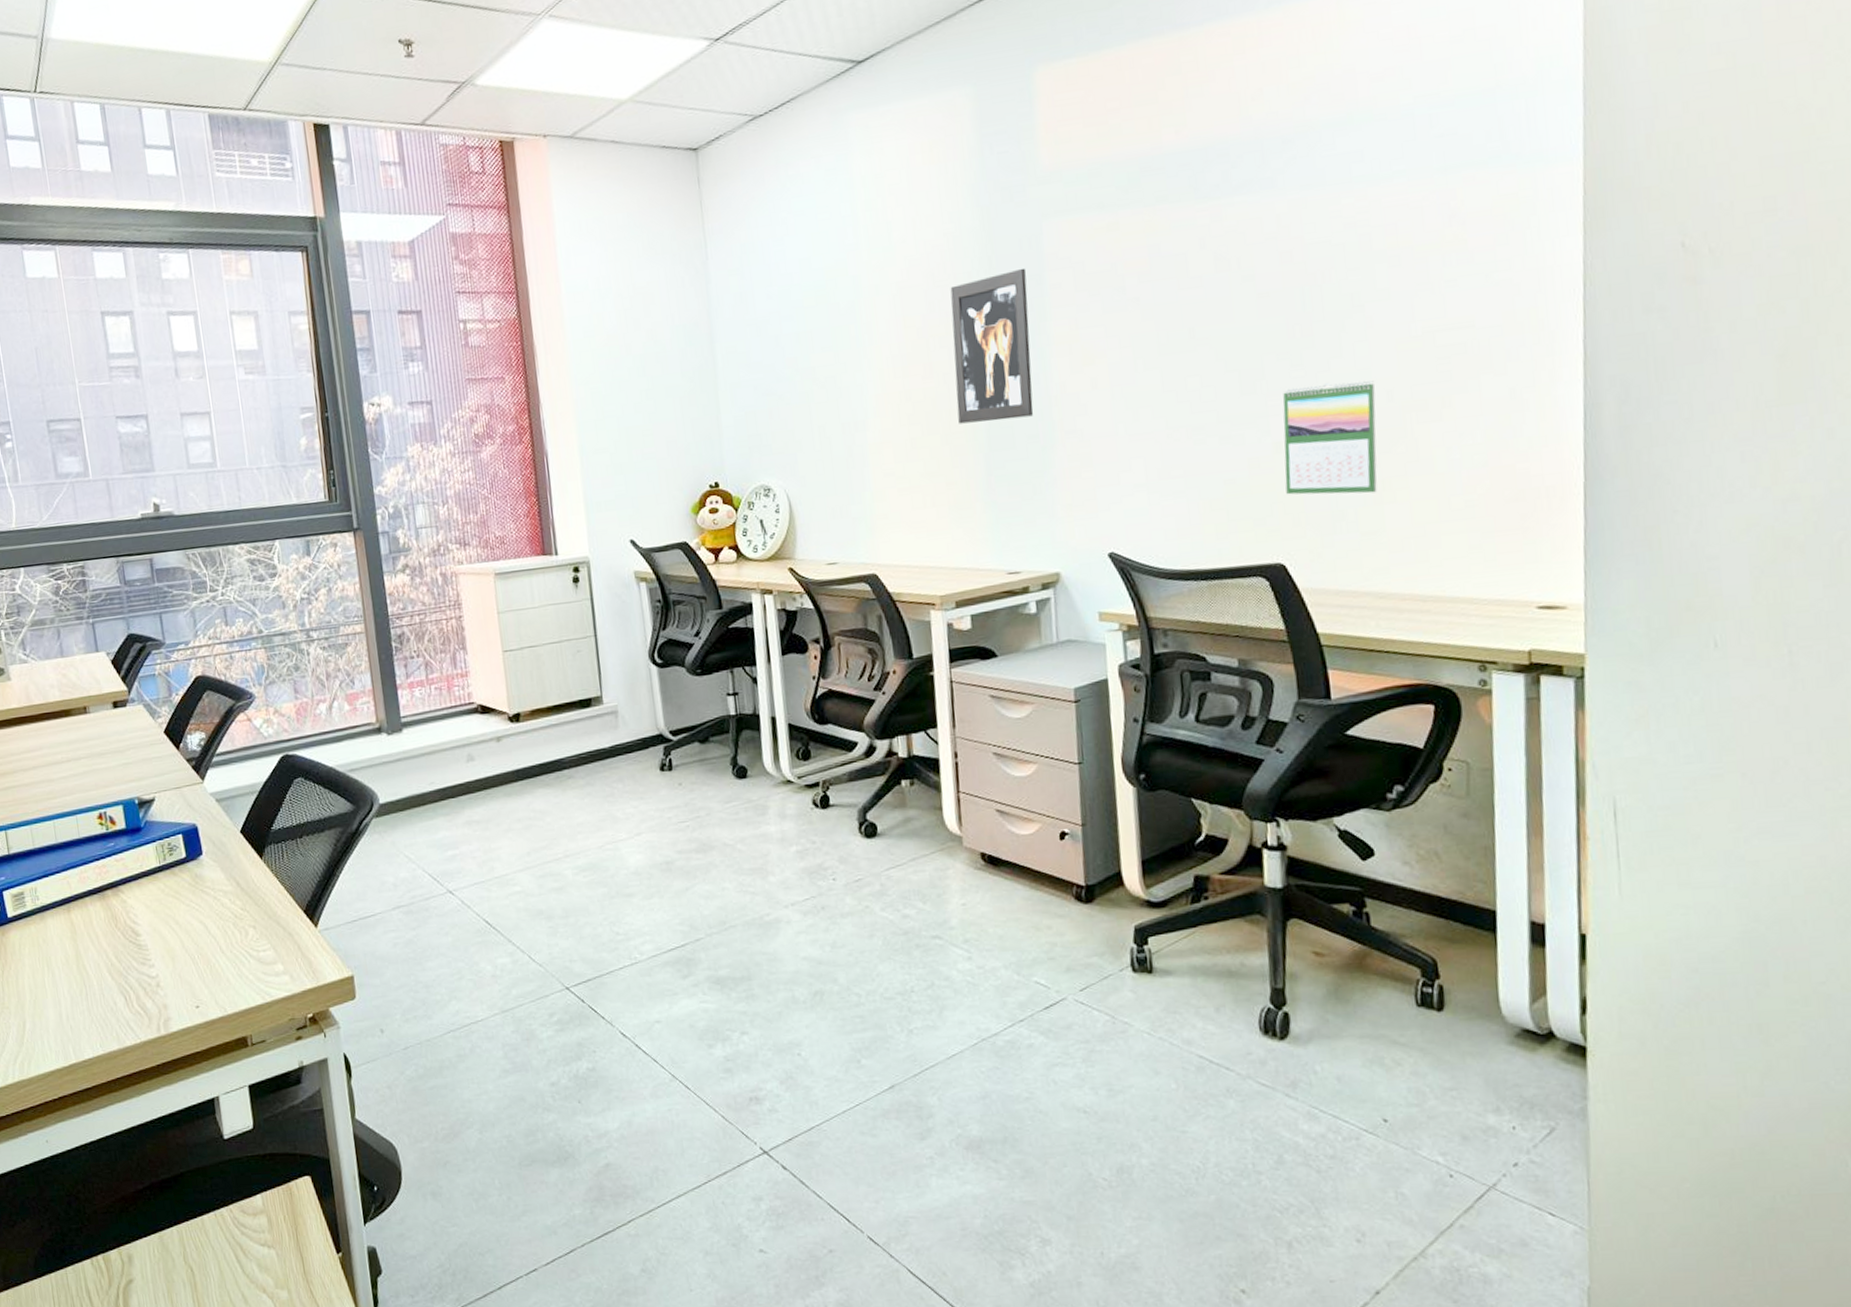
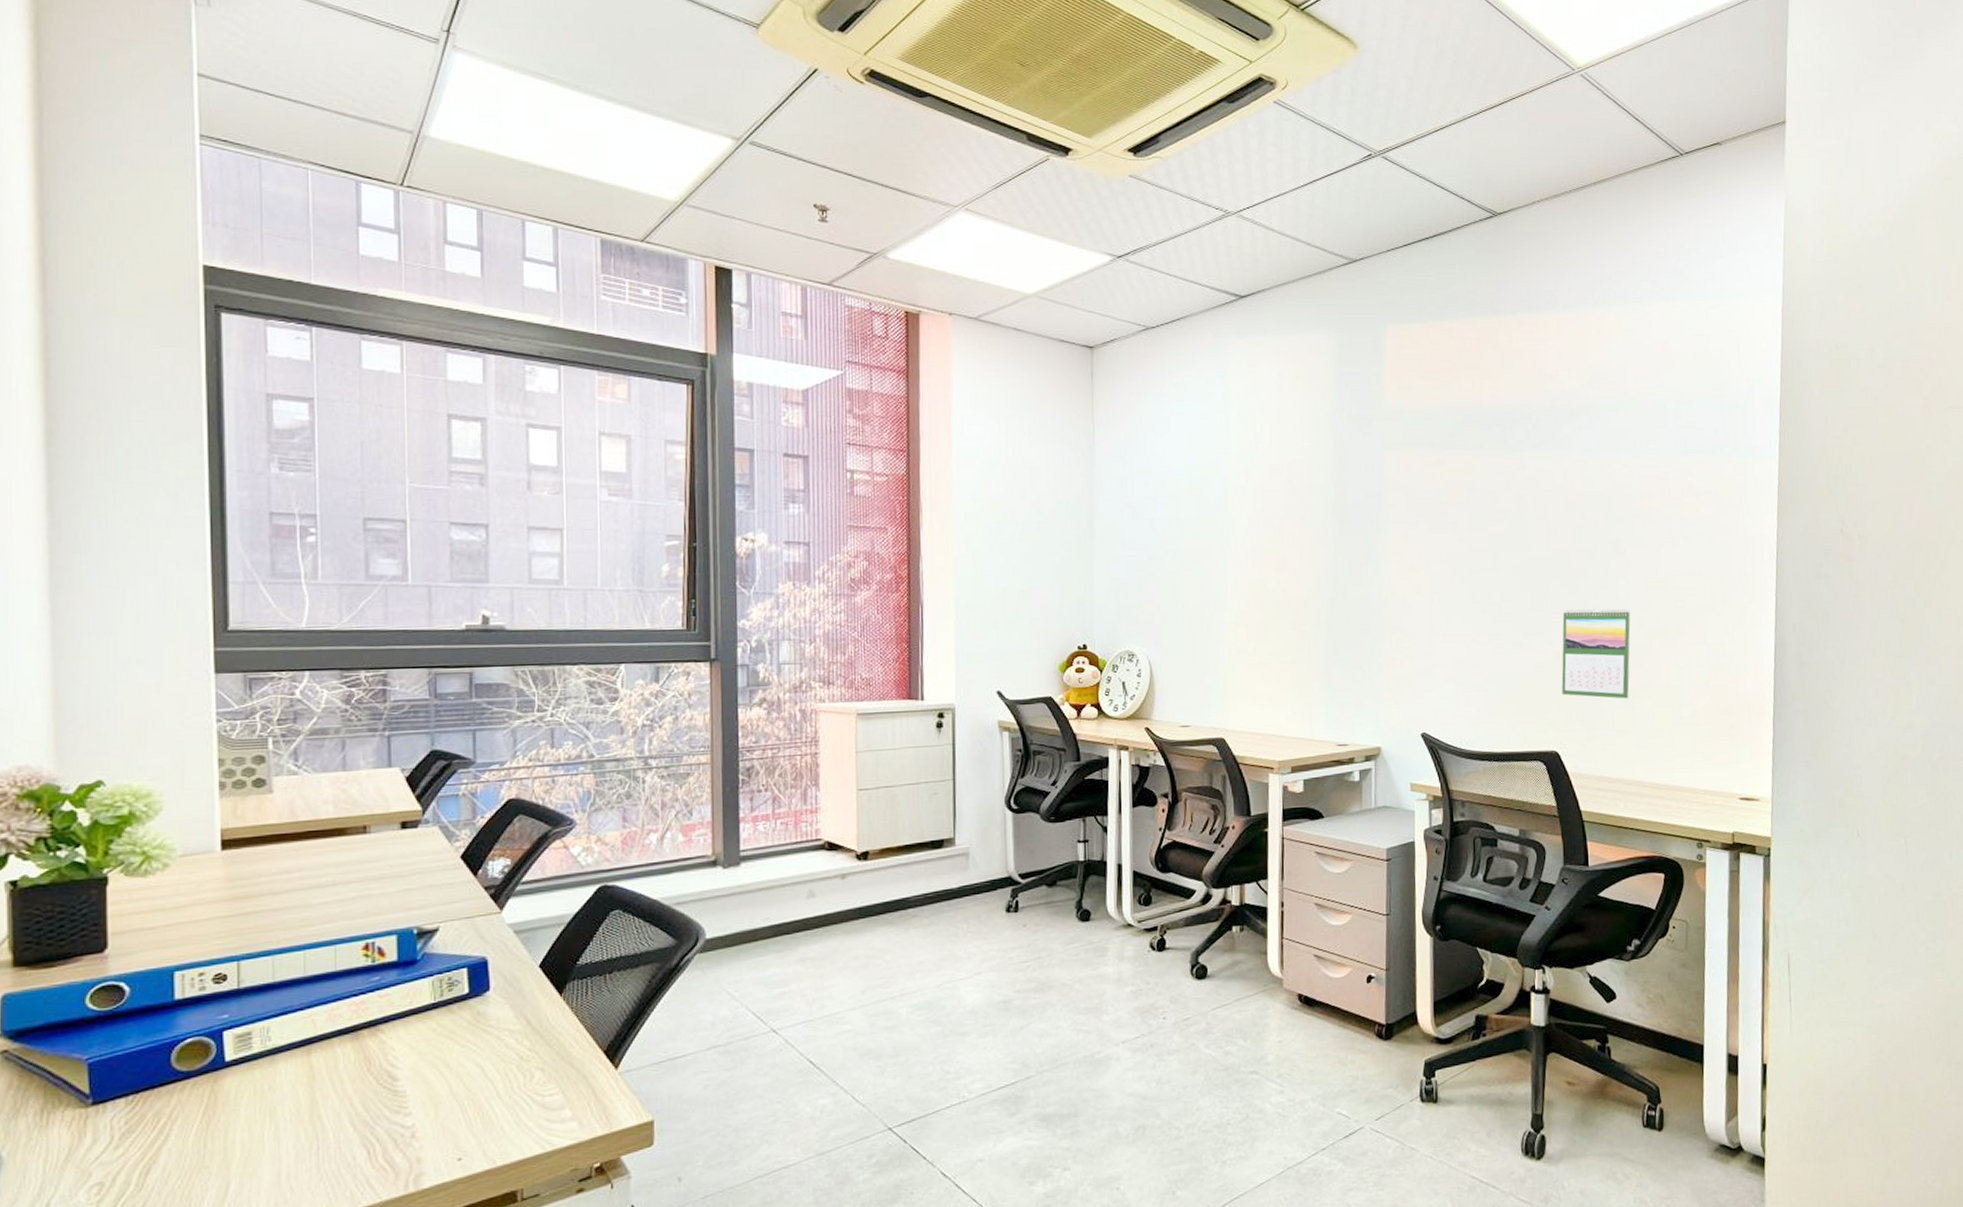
wall art: present [950,267,1034,424] -> none [1304,487,1369,613]

